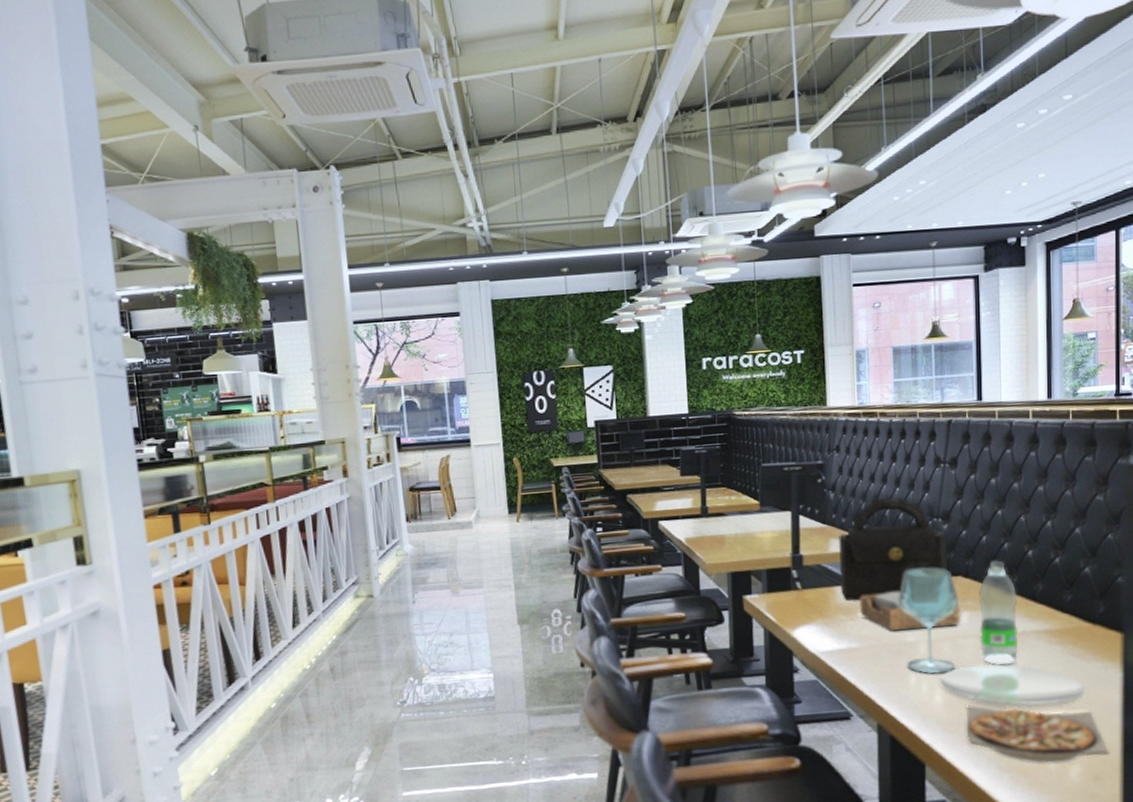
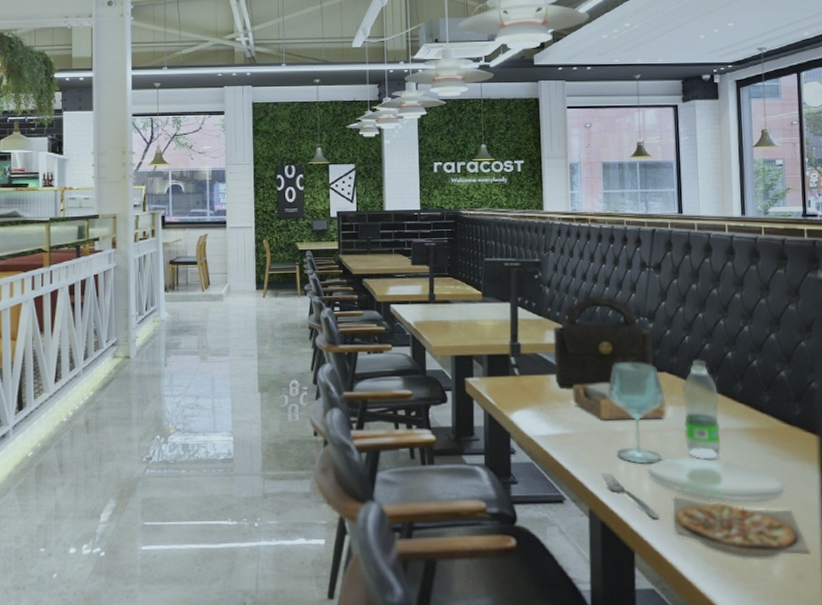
fork: none [890,685,952,730] -> present [601,472,660,519]

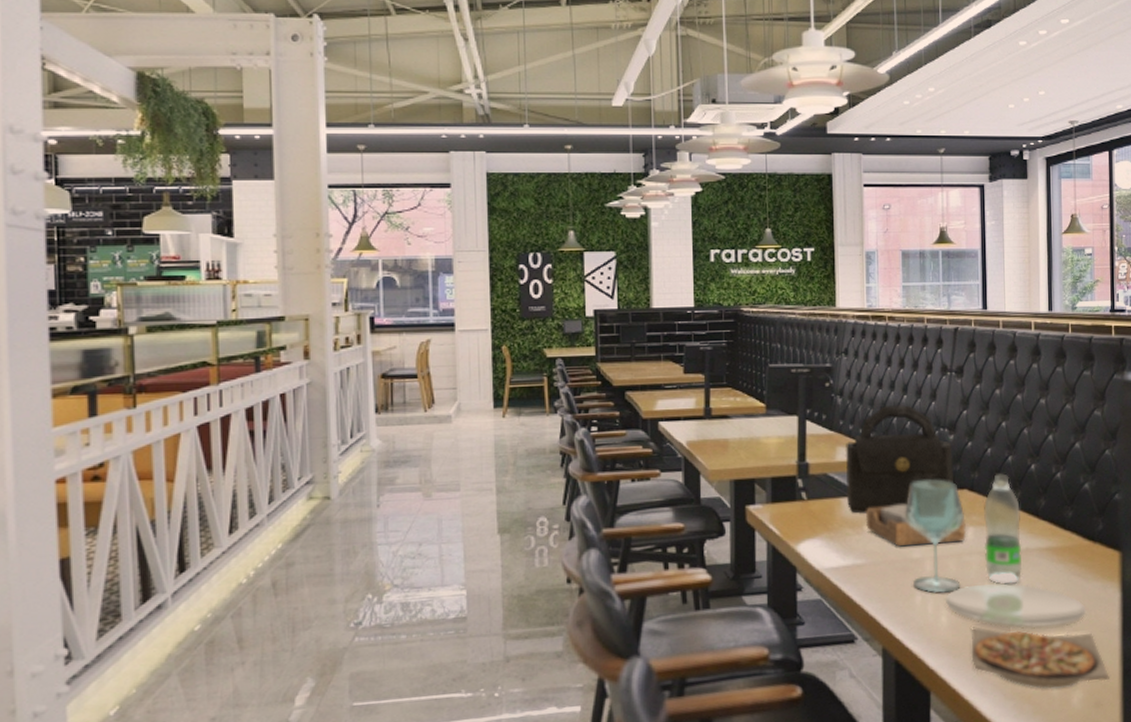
fork: present [601,472,660,519] -> none [896,605,957,654]

